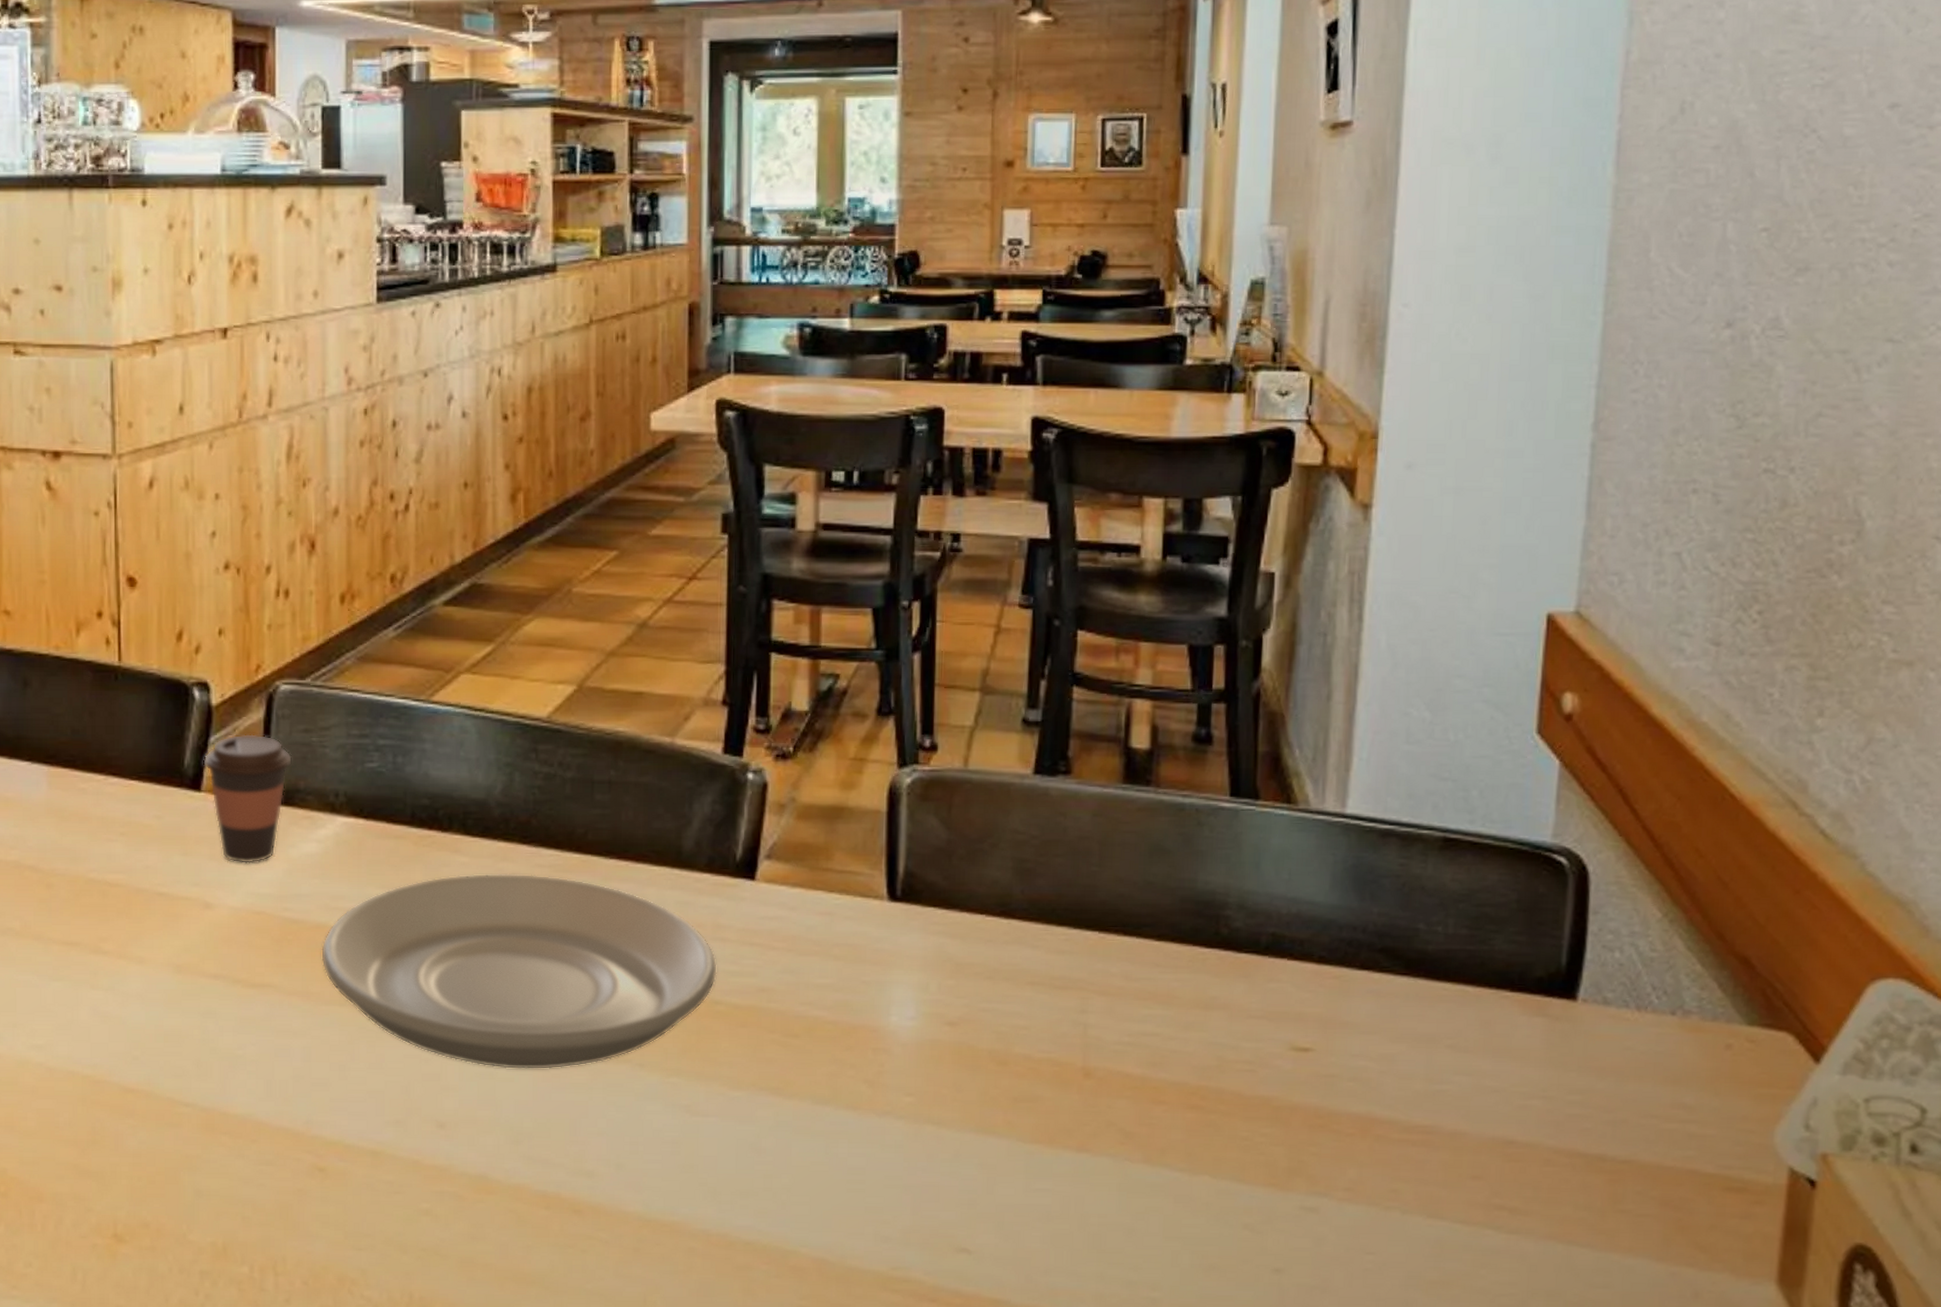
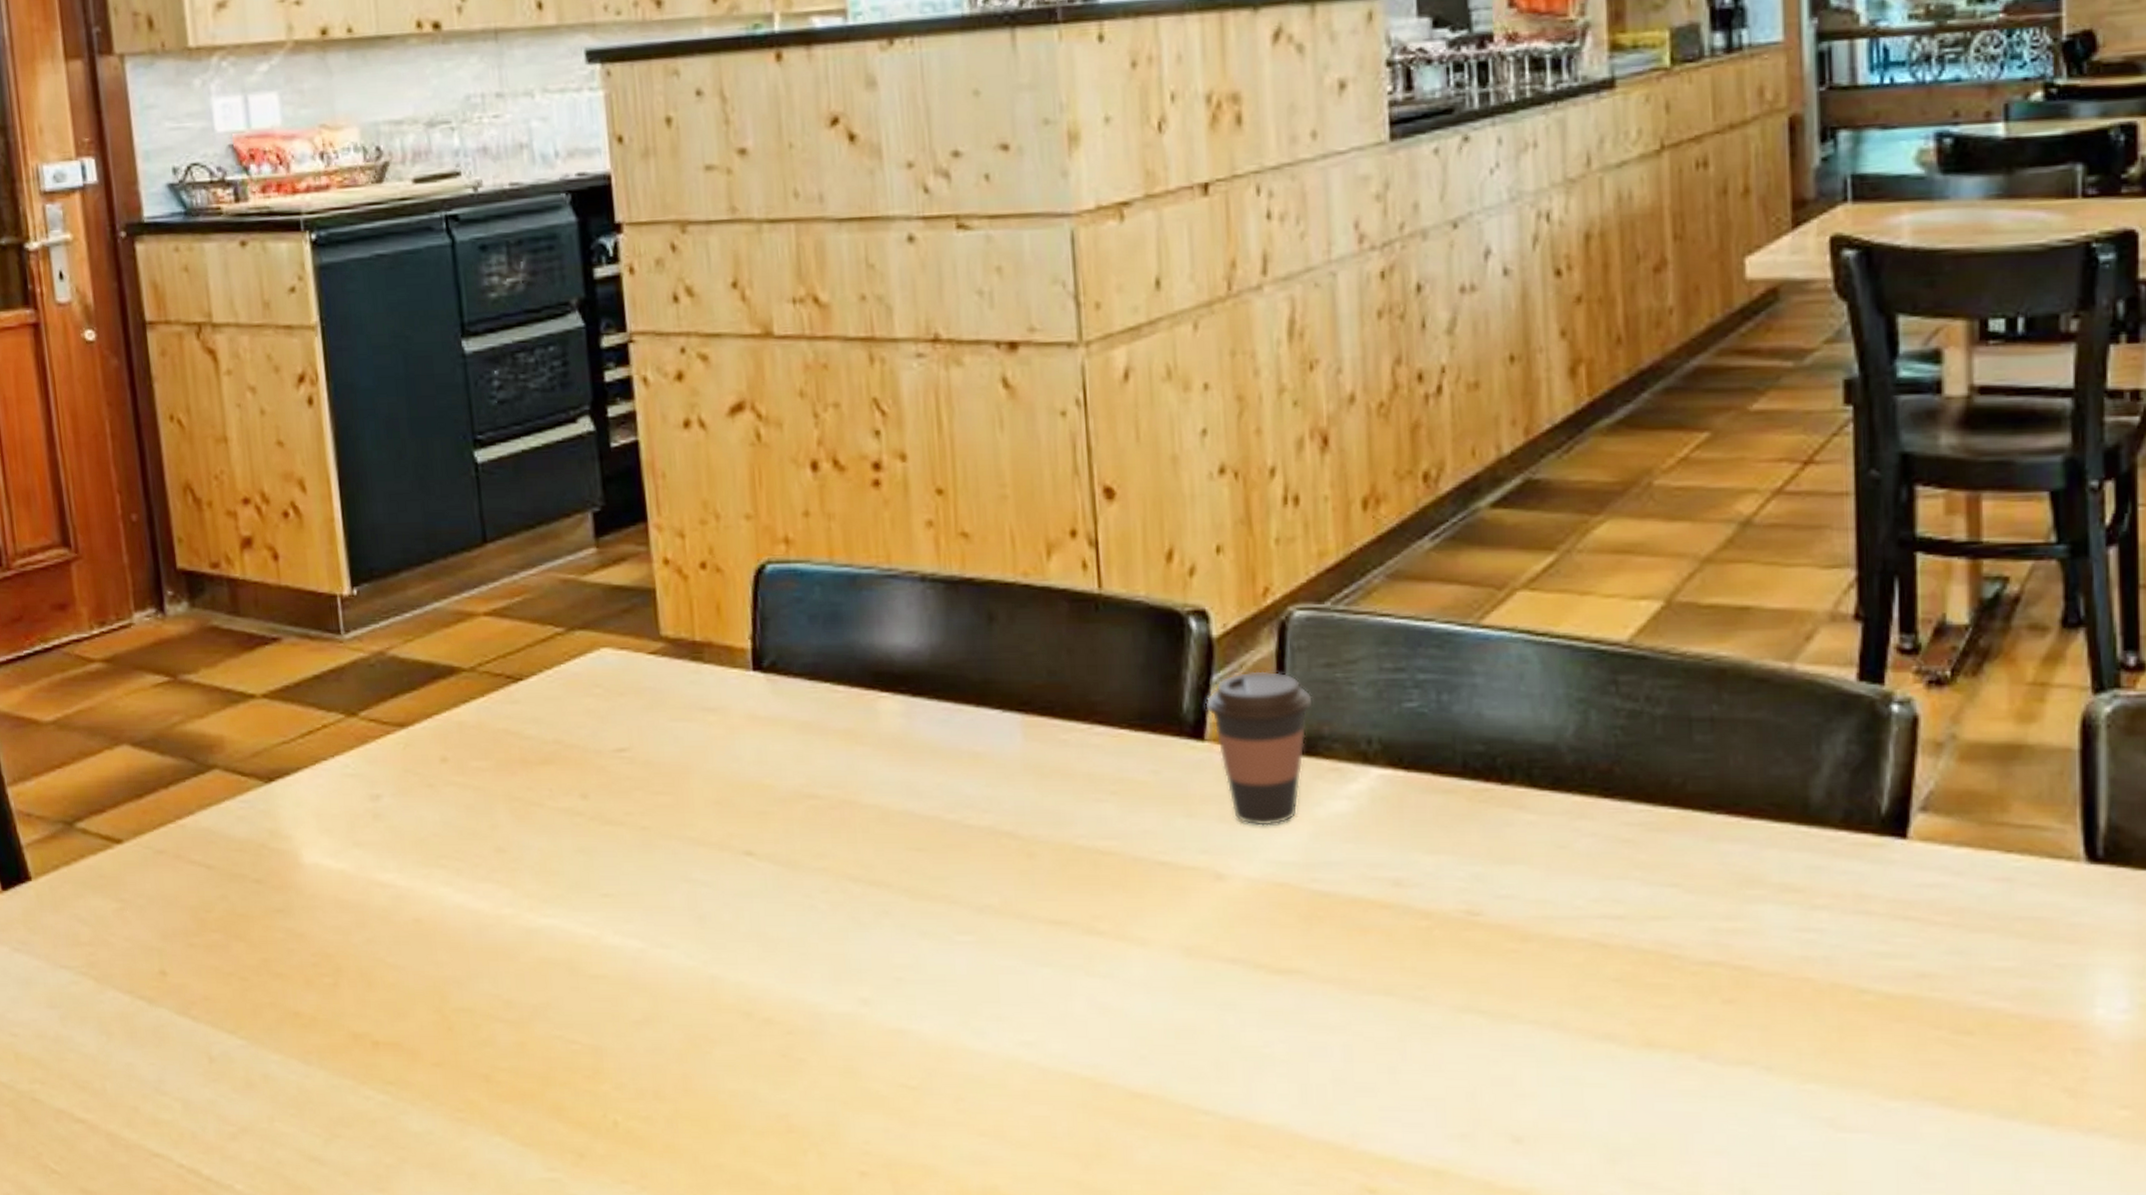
plate: present [321,873,717,1070] -> none [1359,834,1862,1074]

